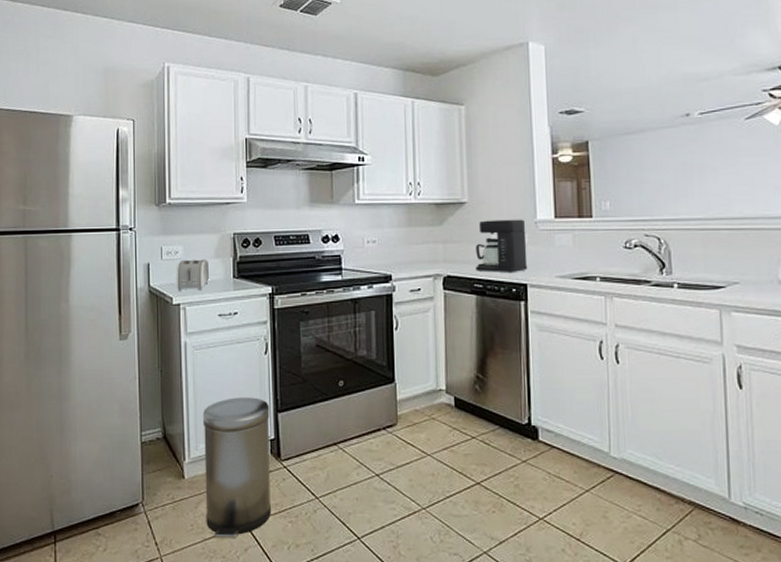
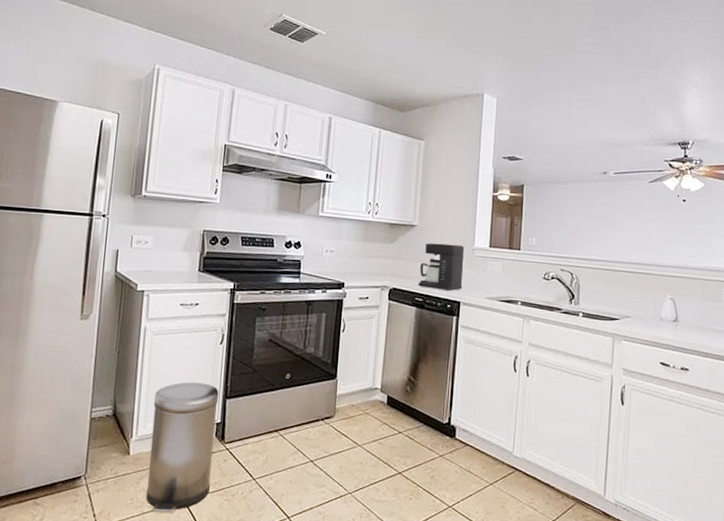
toaster: present [176,259,209,292] -> none [142,249,176,280]

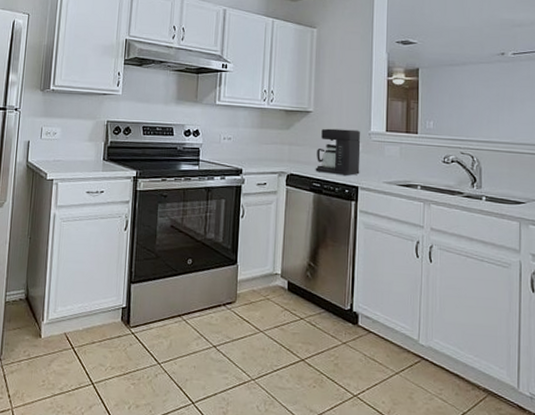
pedal bin: present [146,382,219,514] -> none [56,267,124,396]

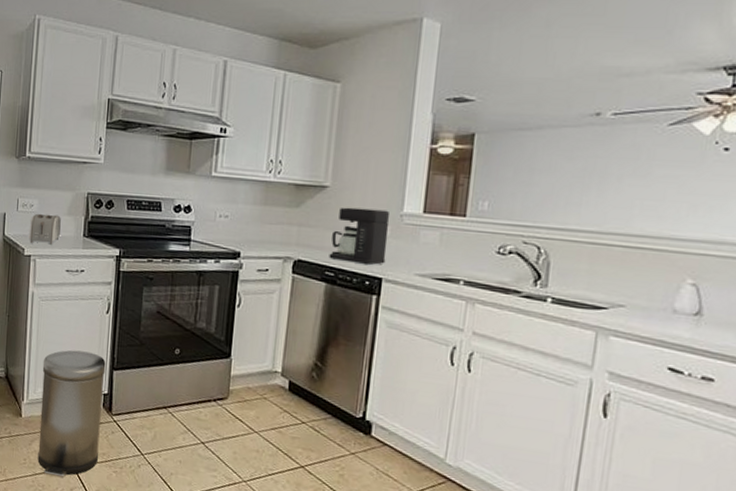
toaster: none [51,140,82,169] -> present [28,213,61,245]
pedal bin: none [56,267,124,396] -> present [37,350,106,478]

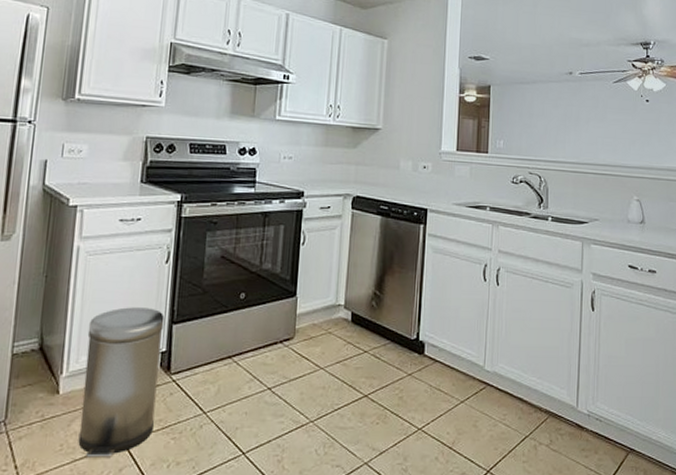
toaster: present [28,213,61,245] -> none [75,159,115,193]
coffee maker: present [329,207,391,266] -> none [383,147,432,198]

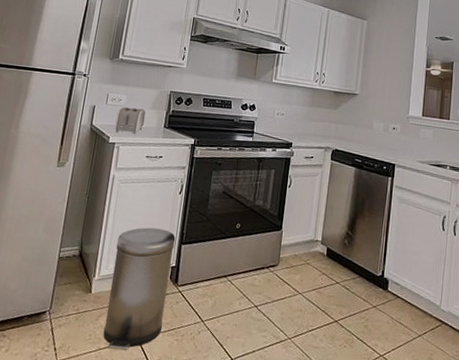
toaster: none [75,159,115,193] -> present [114,107,146,134]

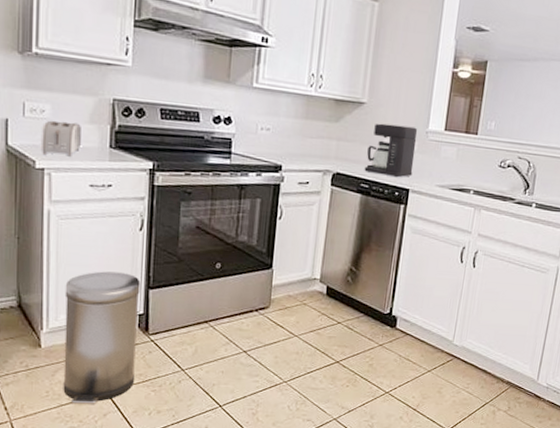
coffee maker: none [358,110,400,155] -> present [364,123,418,178]

